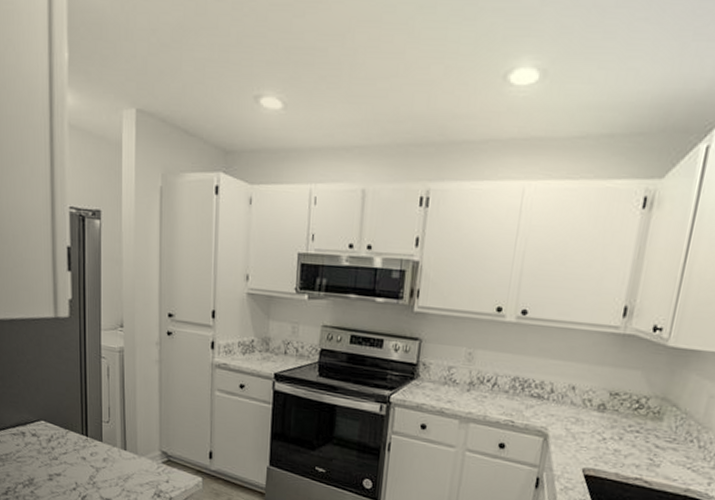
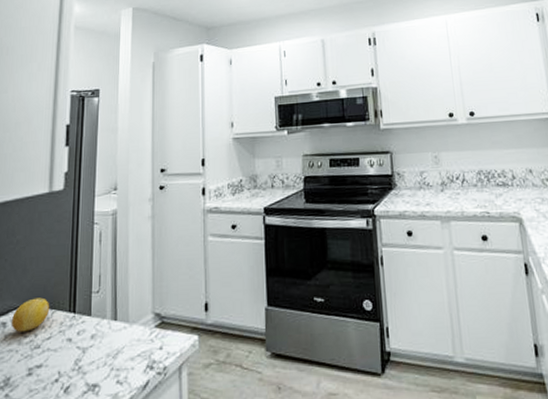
fruit: none [29,416,64,444] -> present [11,297,50,332]

